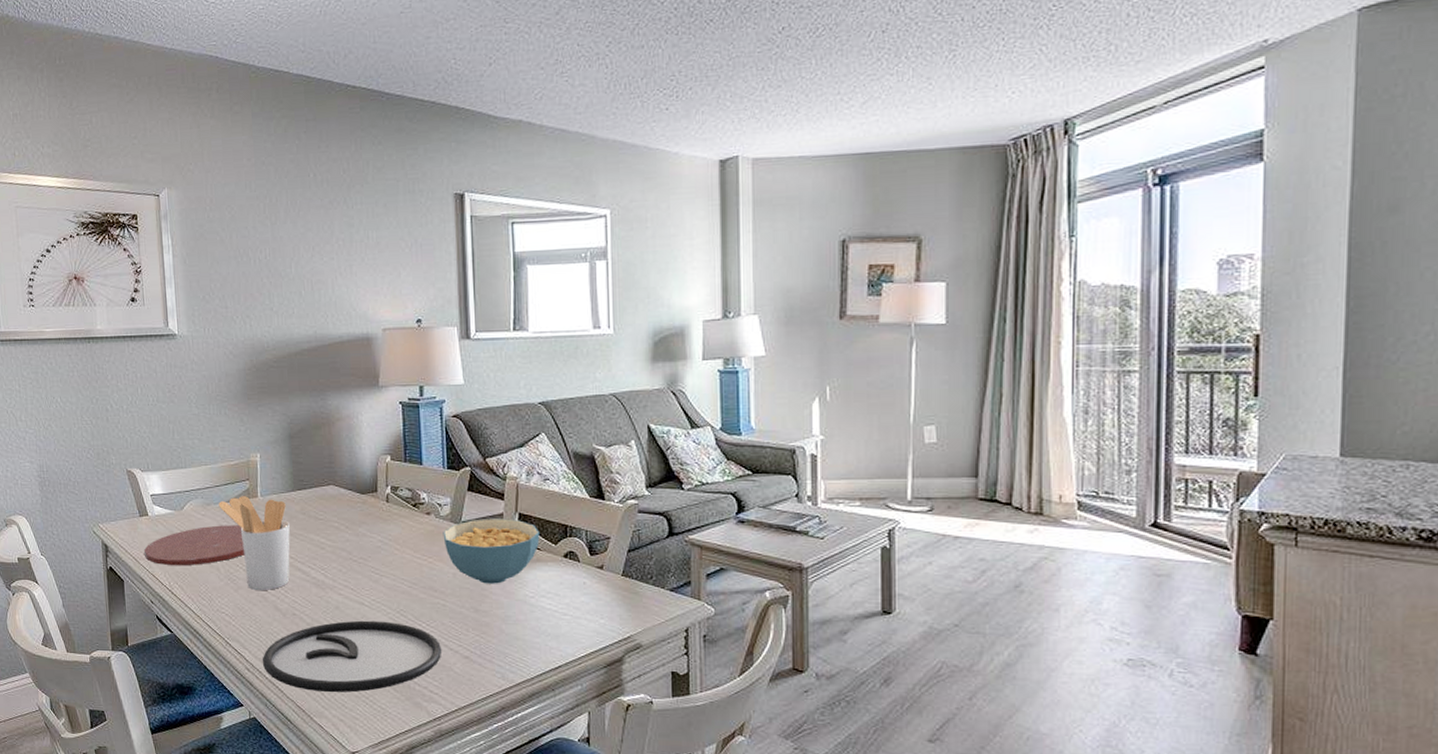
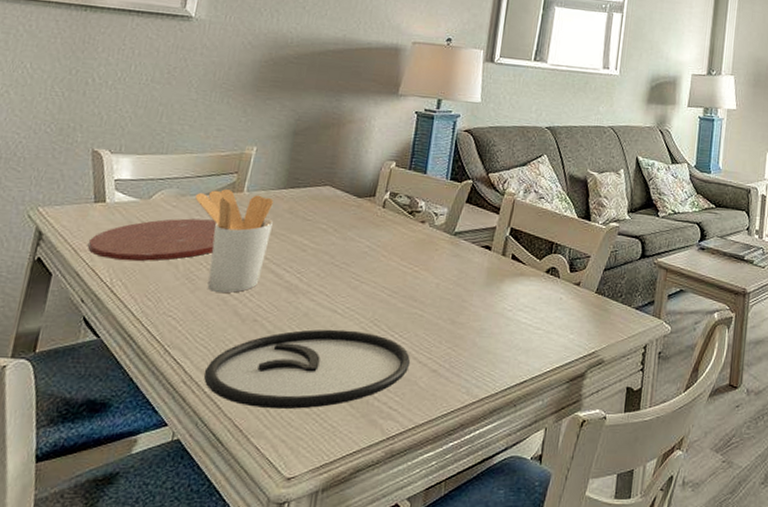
cereal bowl: present [443,518,540,584] -> none [433,231,528,296]

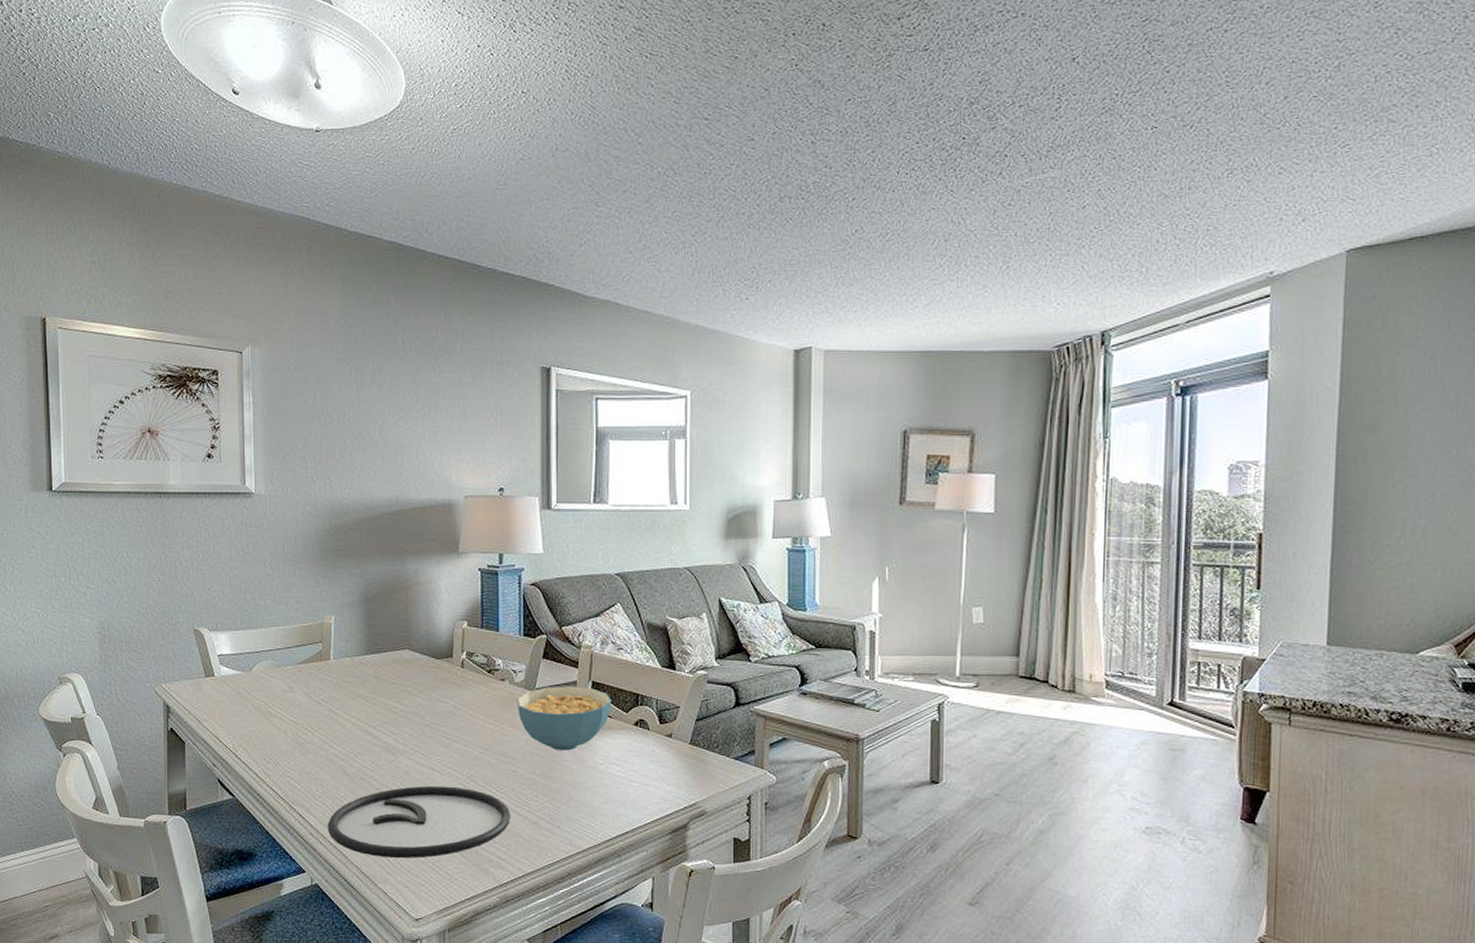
plate: present [87,218,217,261] -> none [207,687,313,728]
utensil holder: present [195,189,274,294] -> none [289,658,362,755]
cereal bowl: none [433,231,528,296] -> present [516,686,612,751]

